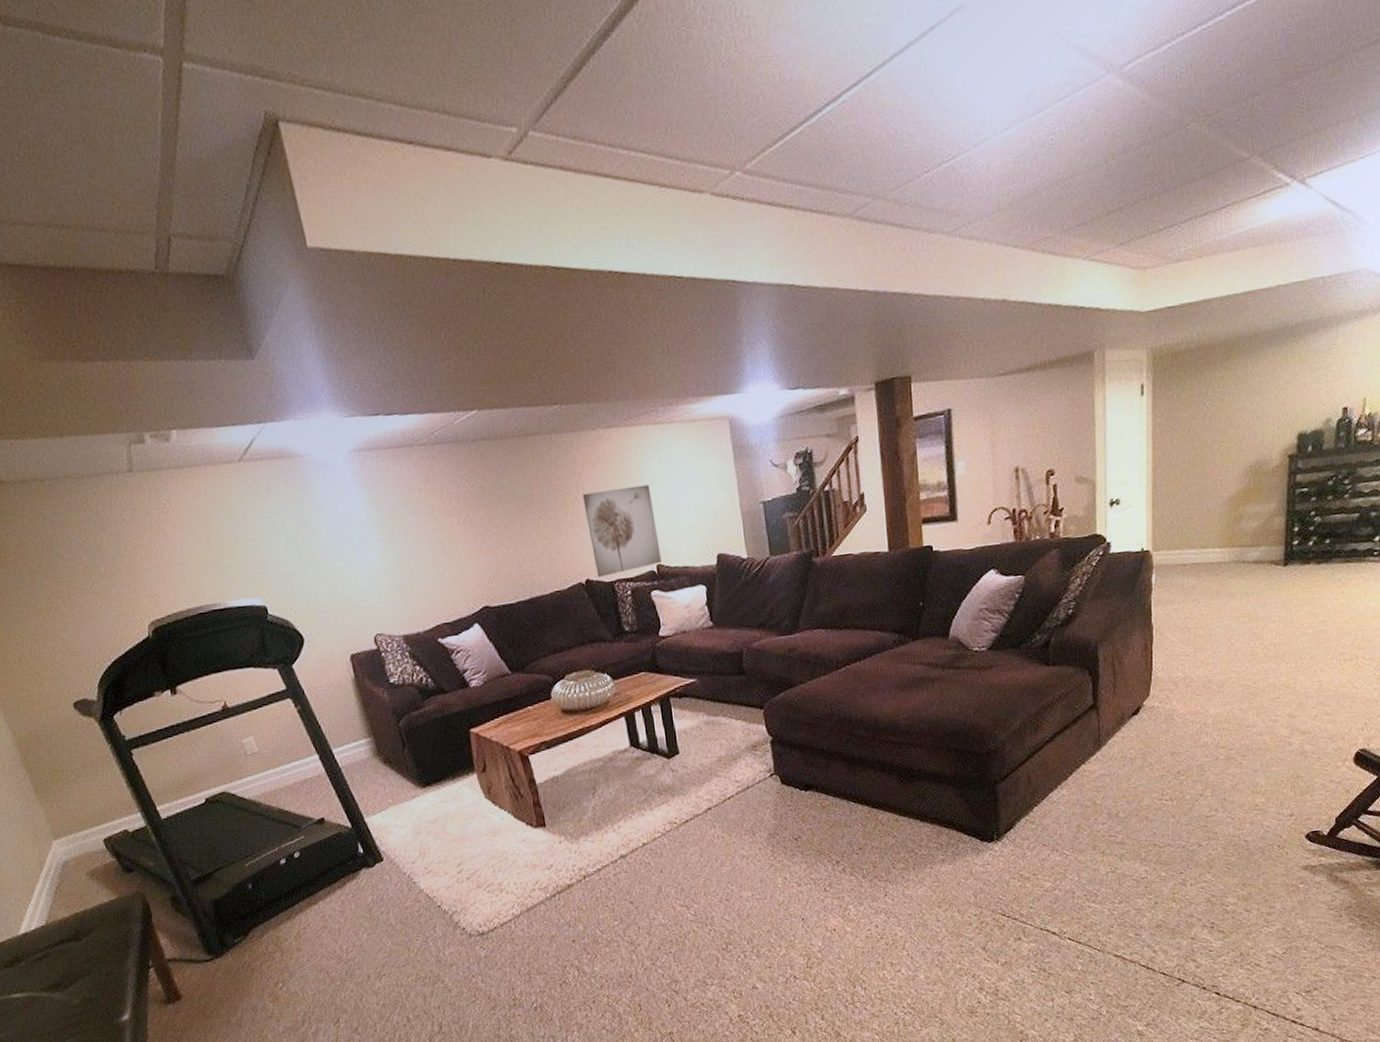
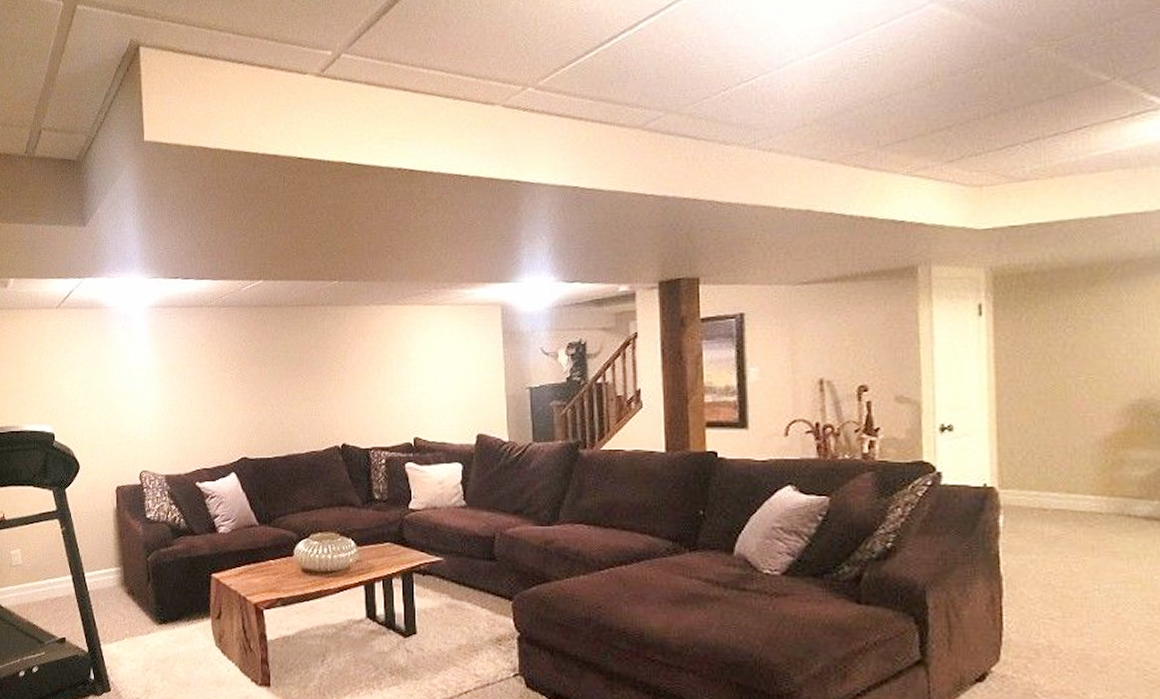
wall art: present [582,484,662,577] -> none [349,360,419,443]

